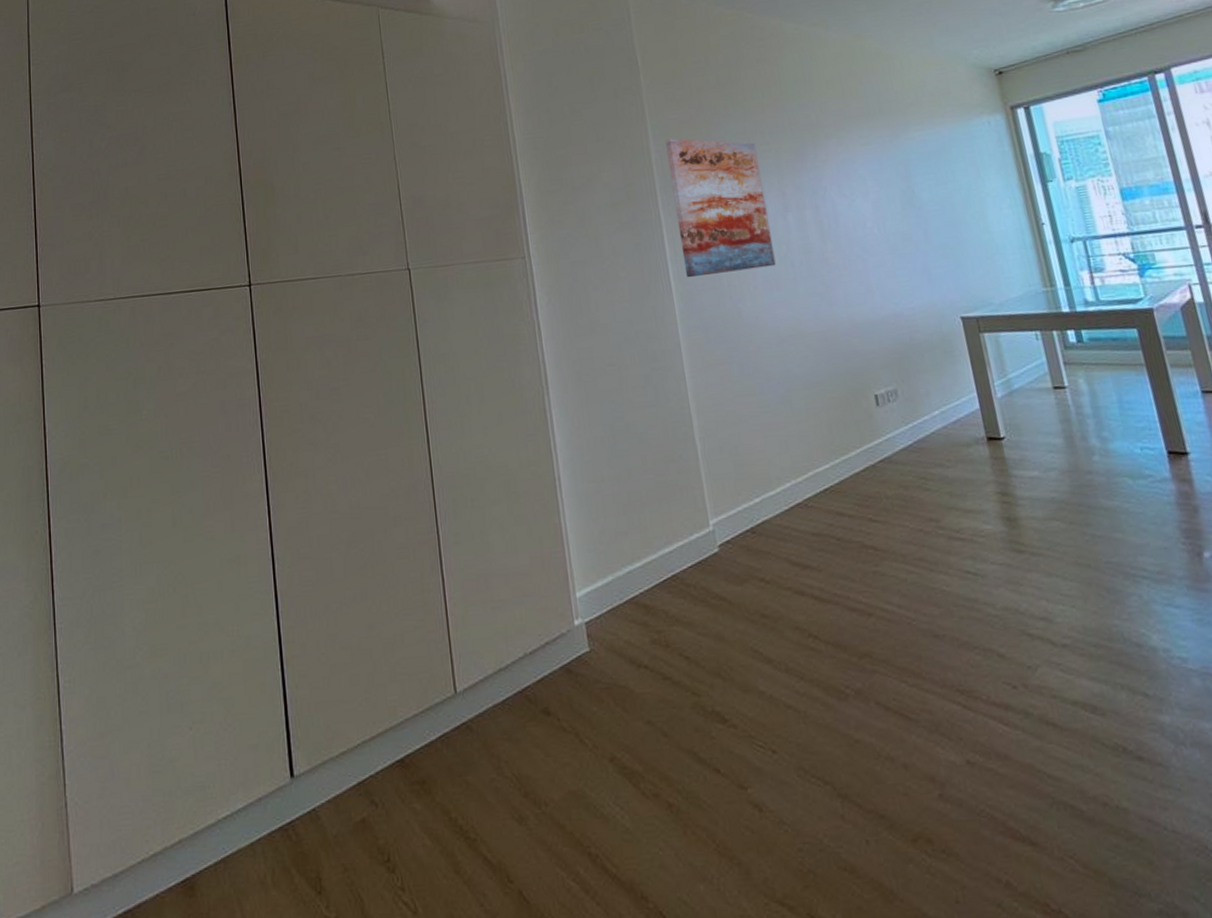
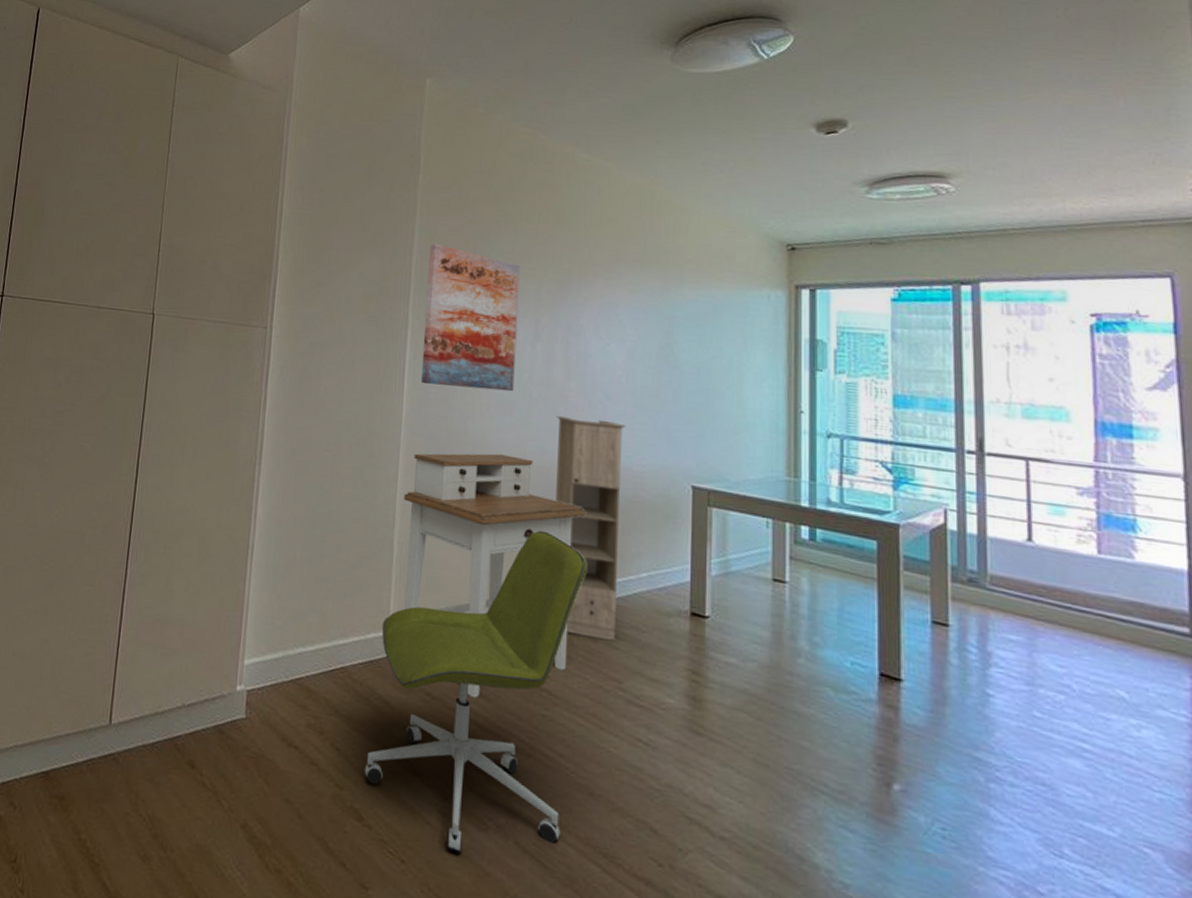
desk: none [695,327,886,573] -> present [404,453,585,698]
office chair: none [701,393,916,729] -> present [364,530,588,854]
storage cabinet: none [821,273,924,487] -> present [556,415,626,642]

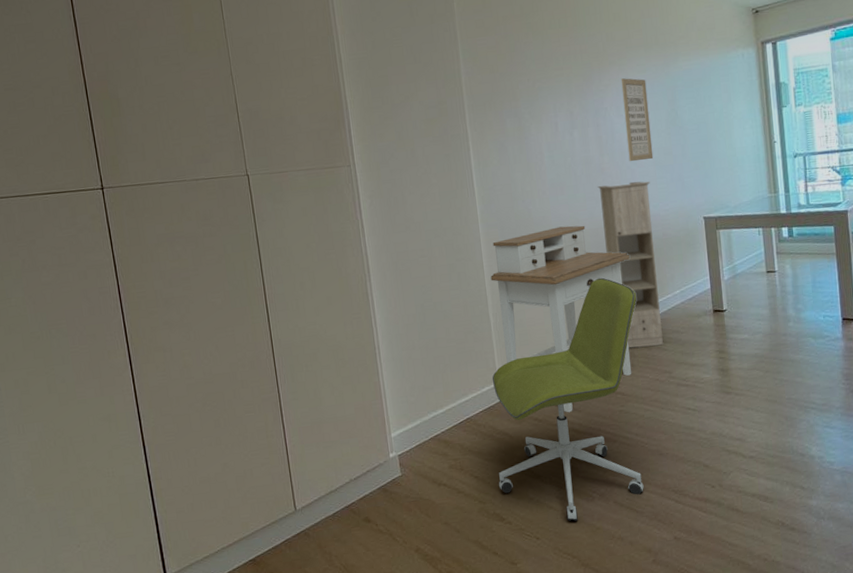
wall art: present [420,243,520,392] -> none [474,62,562,184]
wall art: none [602,294,637,399] -> present [621,78,654,162]

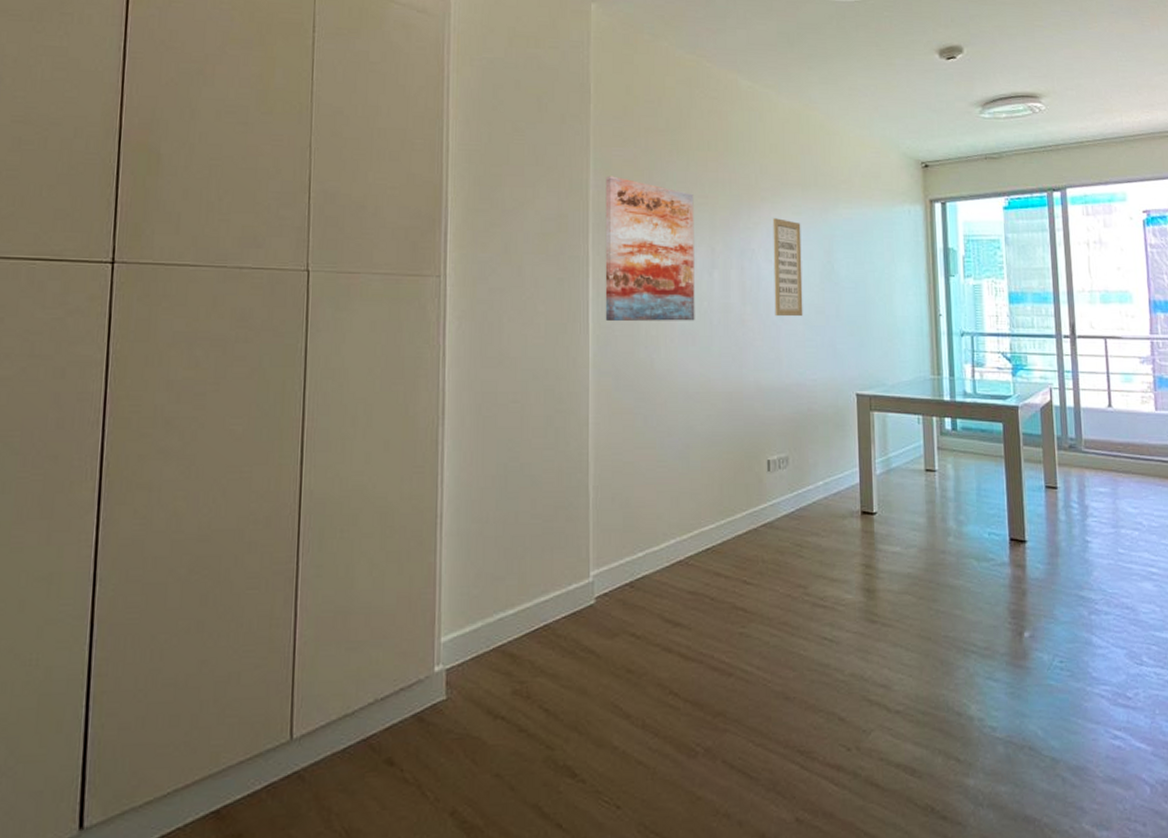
wall art: none [474,62,562,184] -> present [605,176,695,322]
desk: present [490,225,632,413] -> none [596,385,767,630]
office chair: present [492,277,644,521] -> none [574,454,772,786]
storage cabinet: present [597,181,663,349] -> none [736,340,799,551]

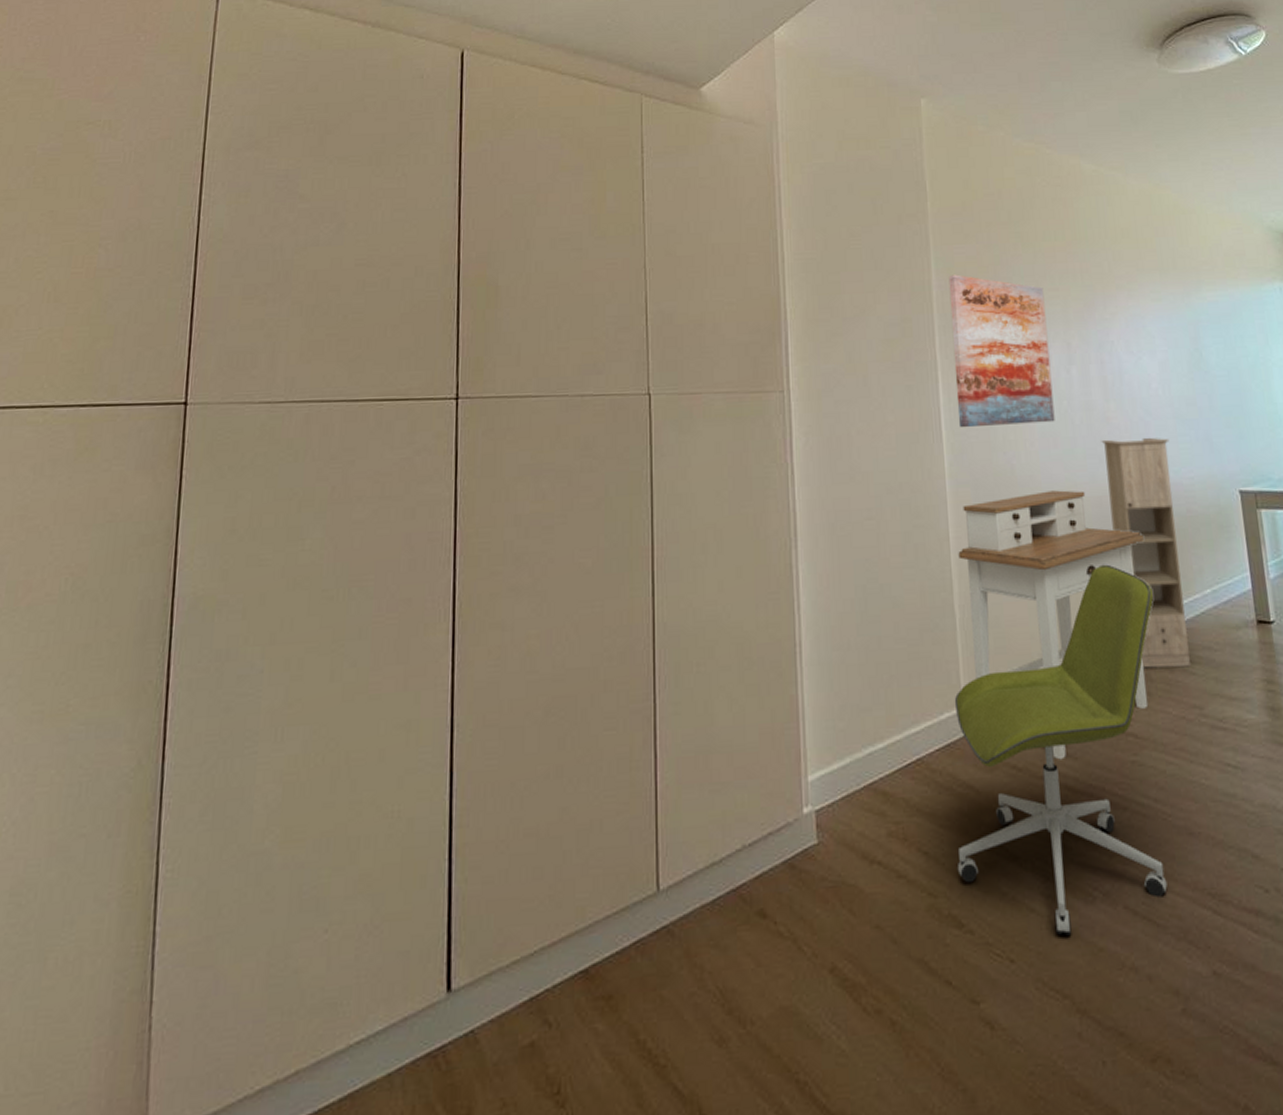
office chair: none [574,454,772,786] -> present [954,564,1167,936]
desk: none [596,385,767,630] -> present [958,490,1149,760]
storage cabinet: none [736,340,799,551] -> present [1101,437,1191,669]
wall art: present [772,218,803,317] -> none [1130,306,1173,412]

